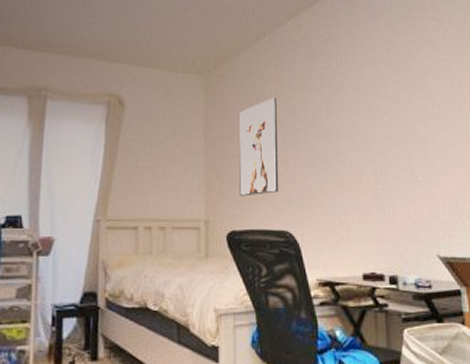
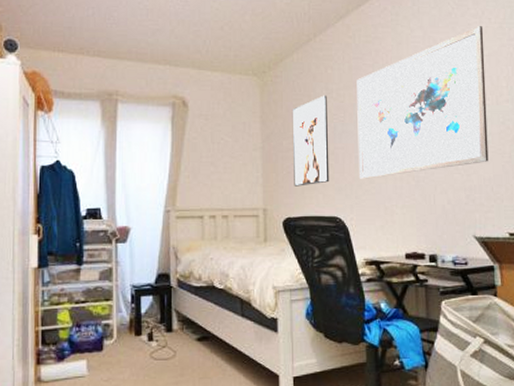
wall art: none [308,29,452,190] -> present [357,25,489,179]

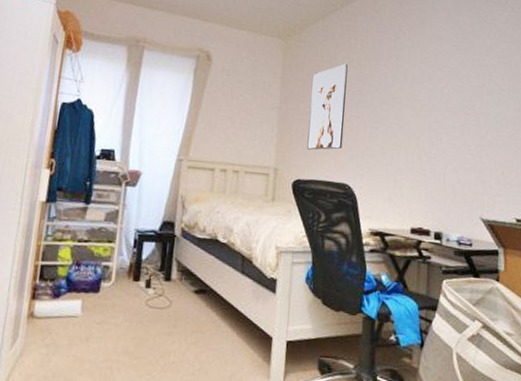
wall art: present [357,25,489,179] -> none [371,13,506,150]

